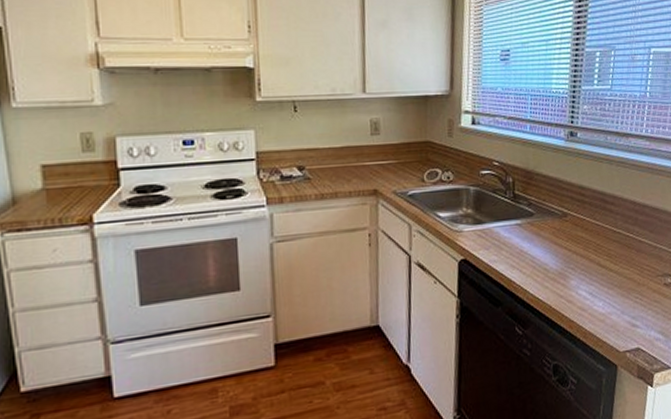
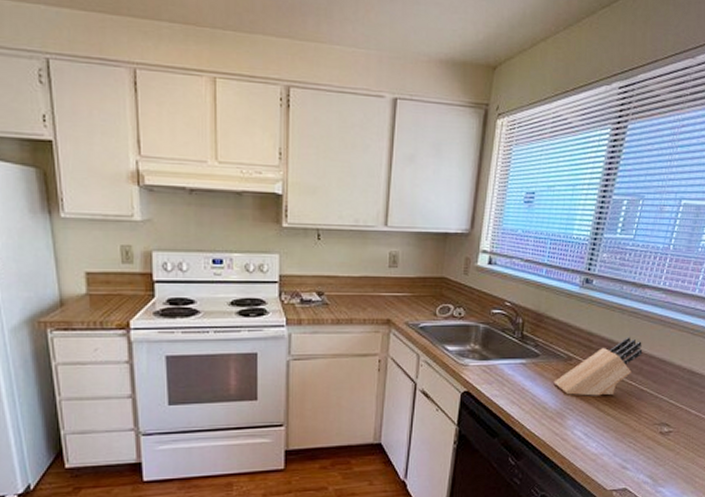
knife block: none [551,187,636,253] -> present [553,337,643,396]

